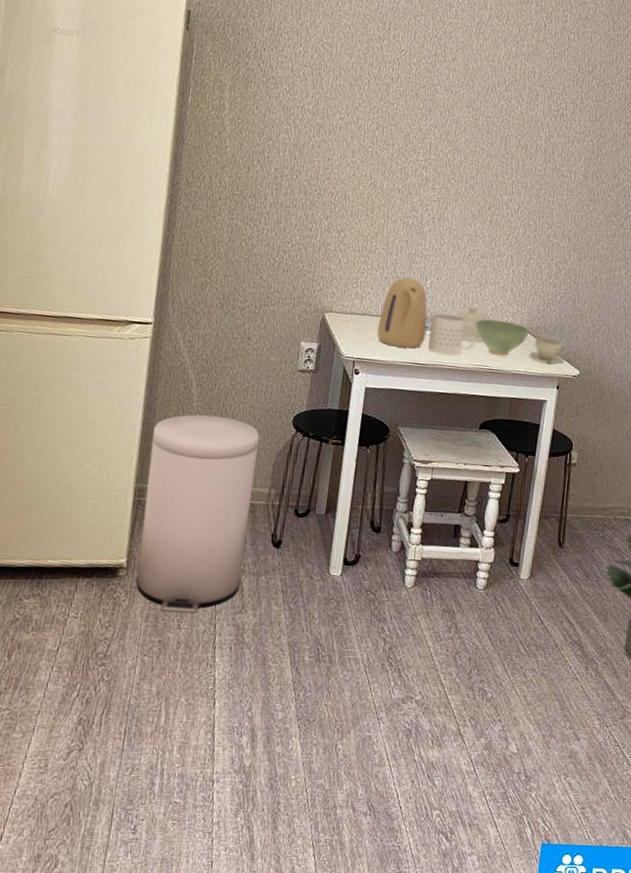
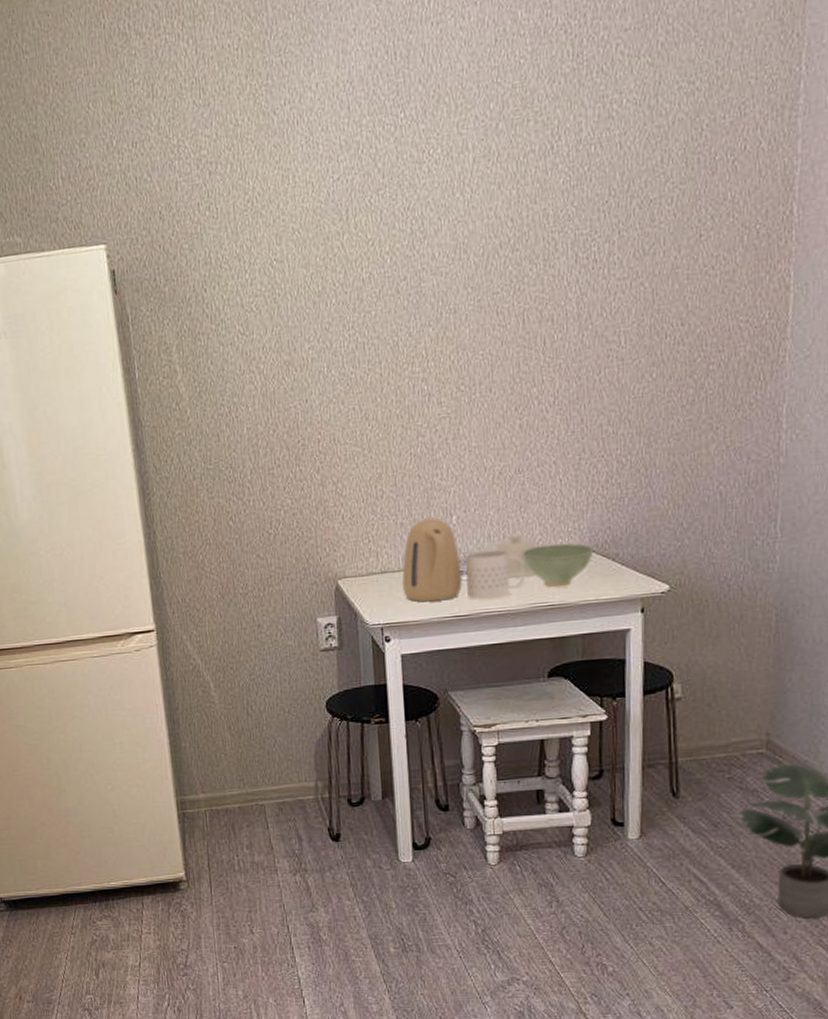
pedal bin: present [136,414,260,614] -> none [181,714,305,919]
teacup: present [529,337,567,364] -> none [598,552,648,584]

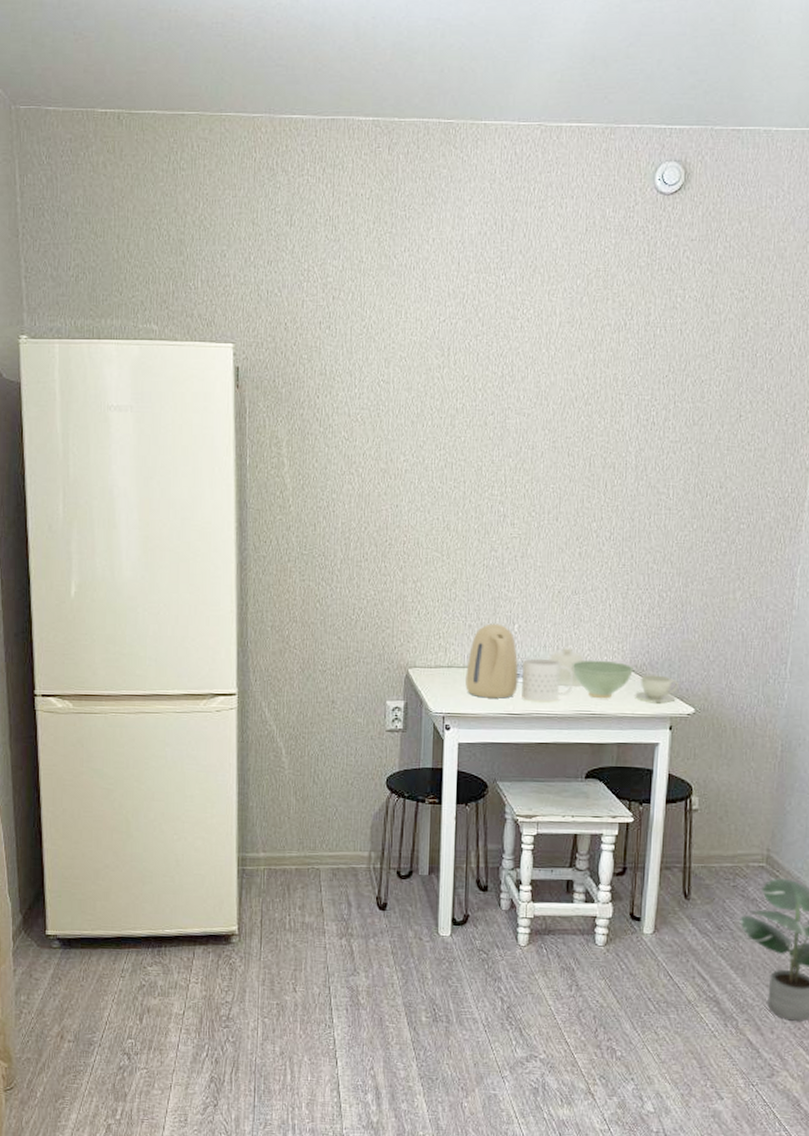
teacup: none [598,552,648,584] -> present [635,675,678,703]

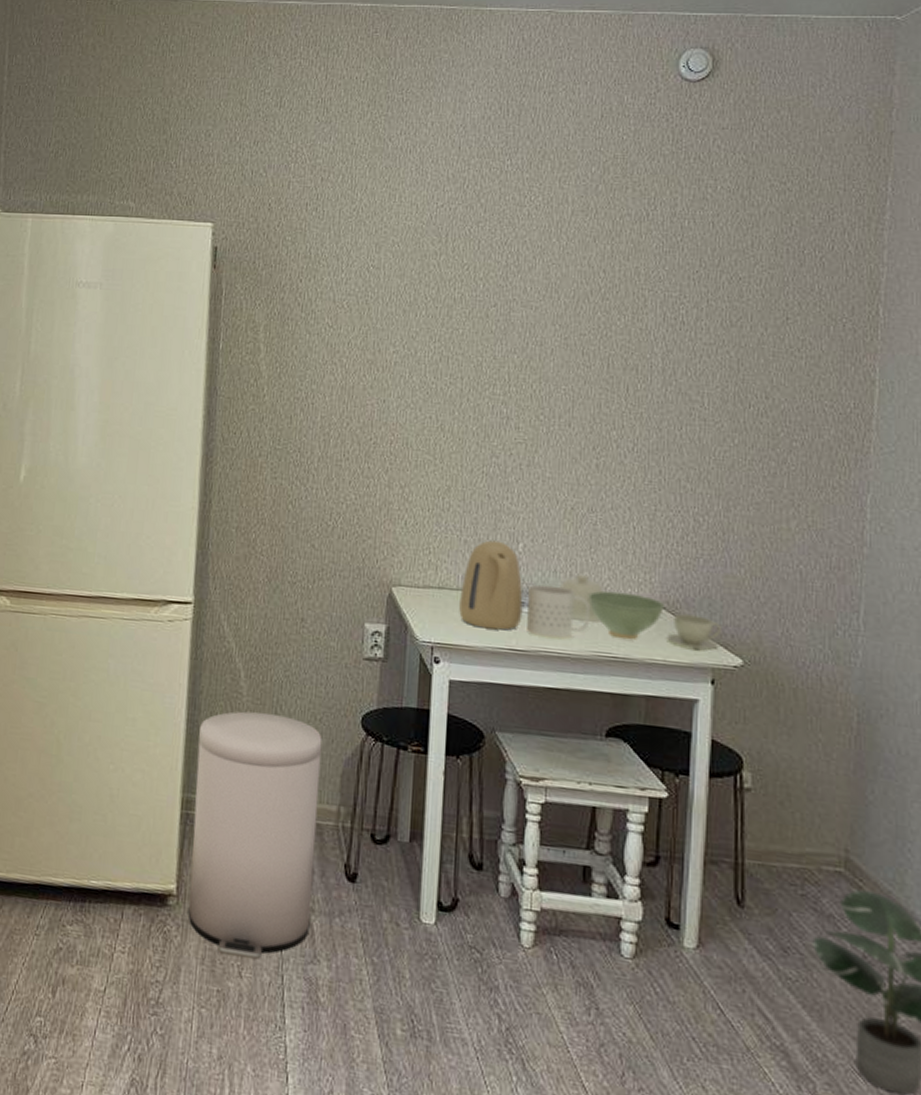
pedal bin: none [249,781,354,978] -> present [188,711,323,960]

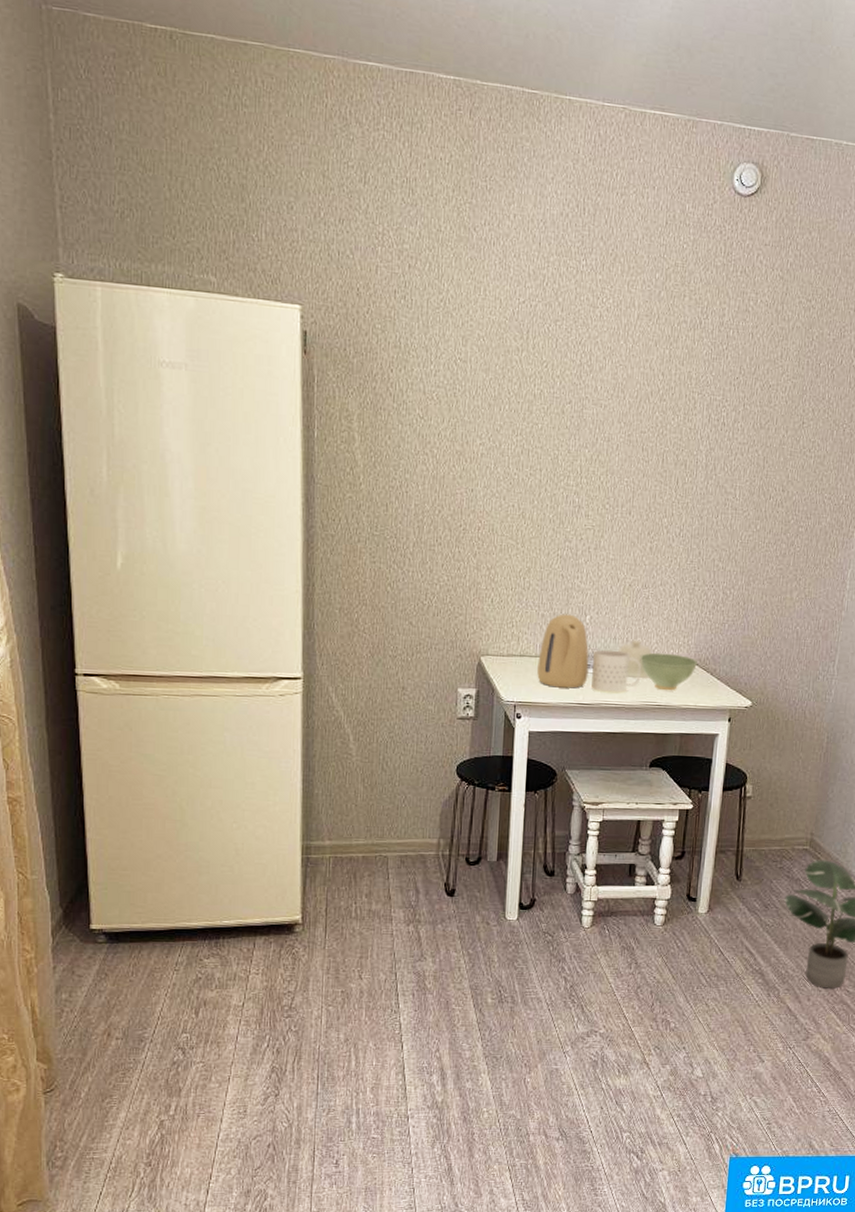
pedal bin: present [188,711,323,960] -> none [313,768,424,965]
teacup: present [667,614,721,650] -> none [698,668,738,696]

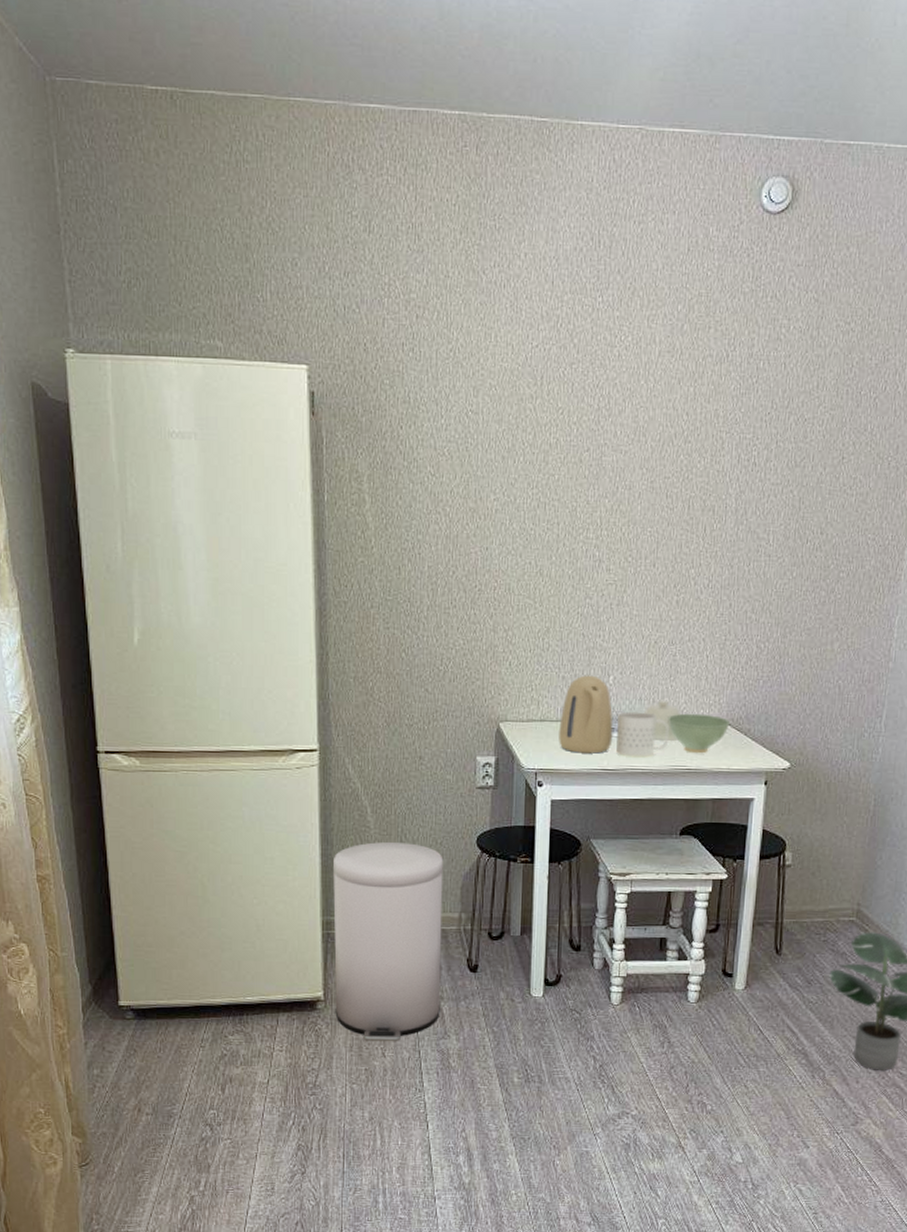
pedal bin: none [313,768,424,965] -> present [333,841,444,1042]

